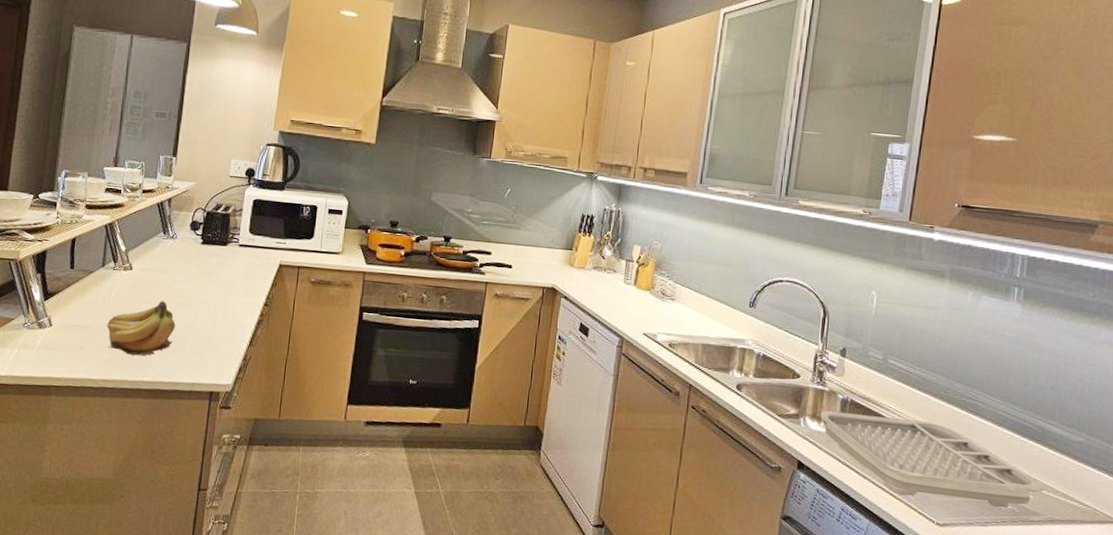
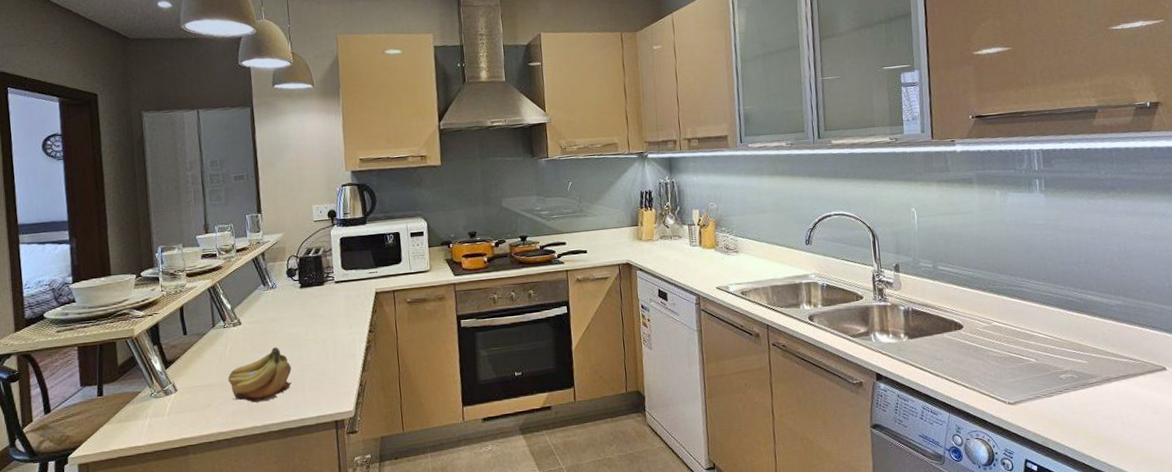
dish rack: present [820,410,1044,508] -> none [887,314,1096,384]

